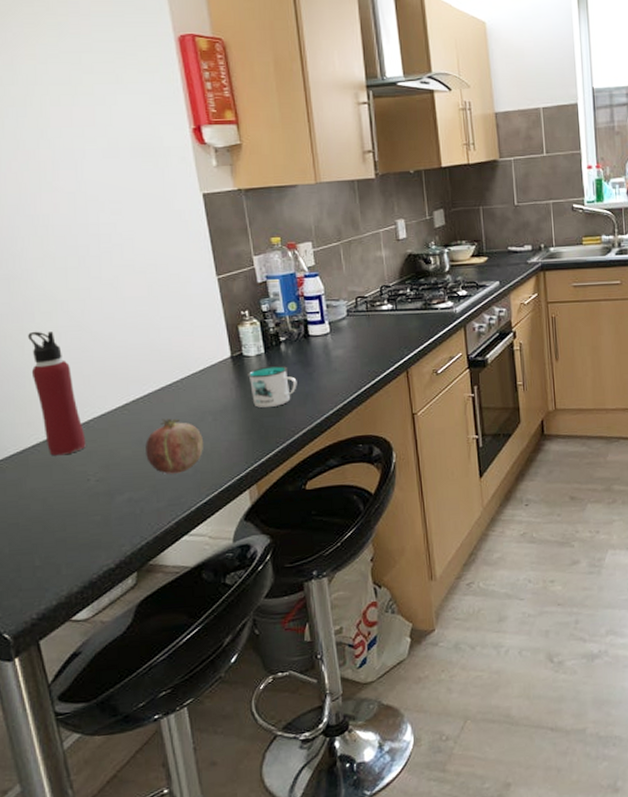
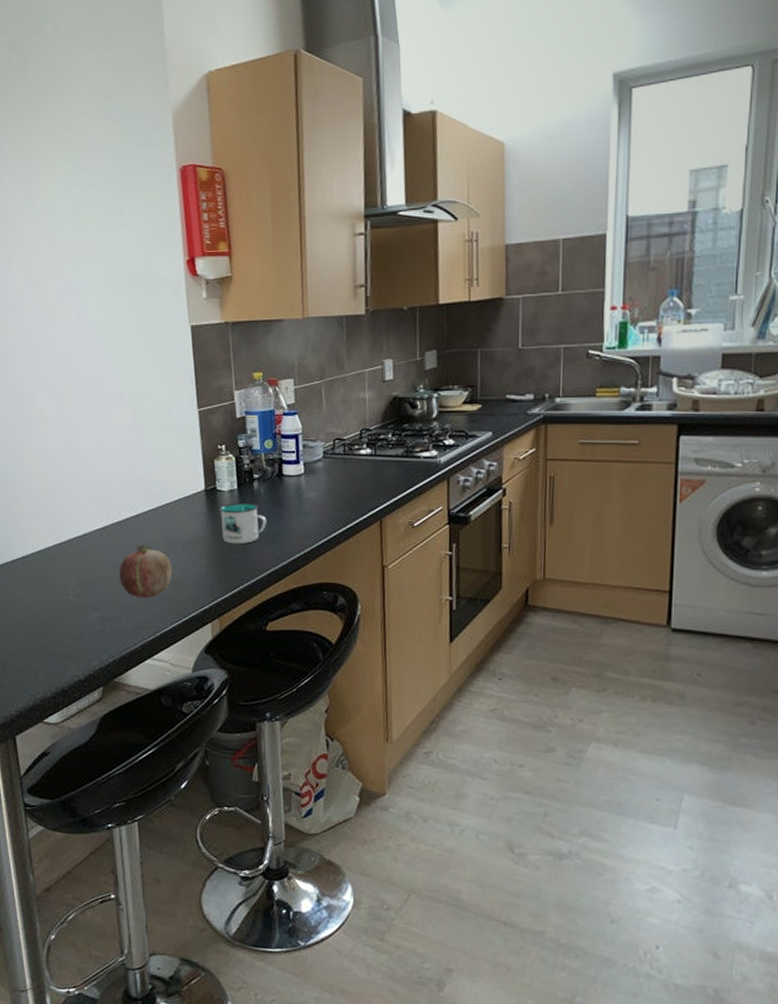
water bottle: present [28,331,86,456] -> none [26,450,68,569]

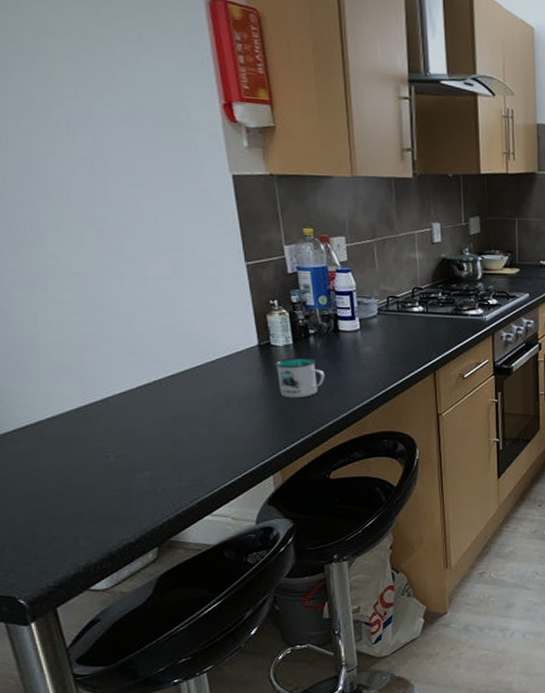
fruit: present [119,544,172,599] -> none [168,401,228,456]

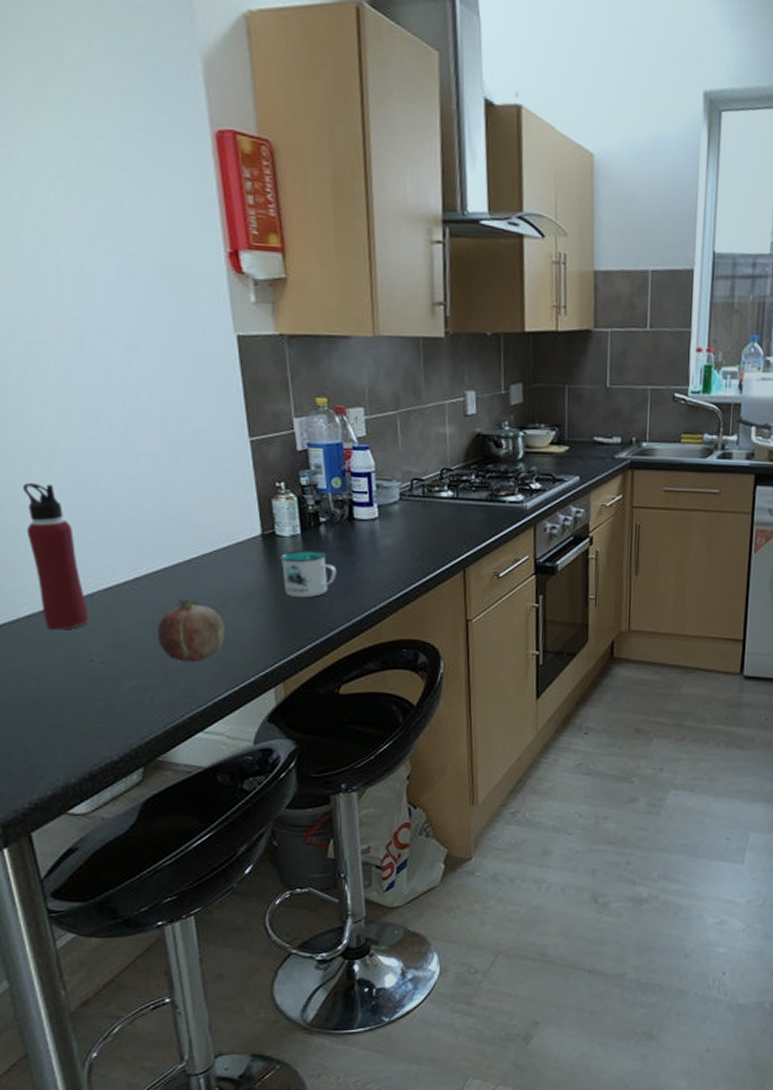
water bottle: none [41,302,105,430] -> present [23,482,89,630]
fruit: none [168,401,228,456] -> present [158,599,224,663]

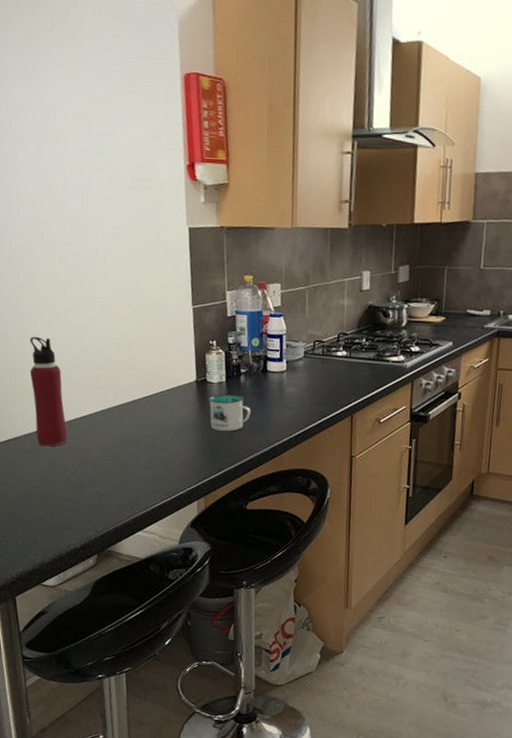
fruit: present [158,599,224,663] -> none [115,428,164,477]

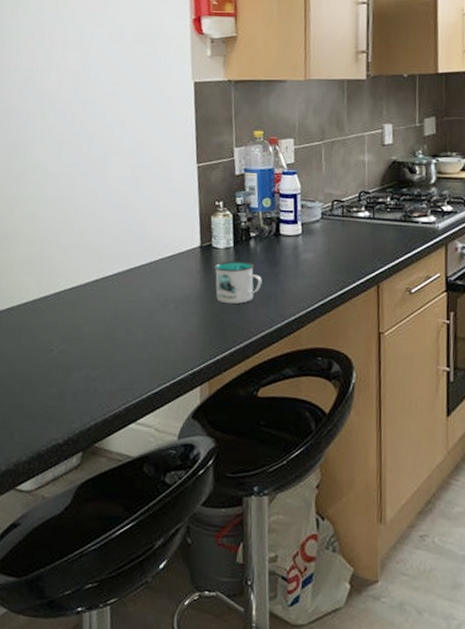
water bottle: present [30,336,68,447] -> none [17,198,55,322]

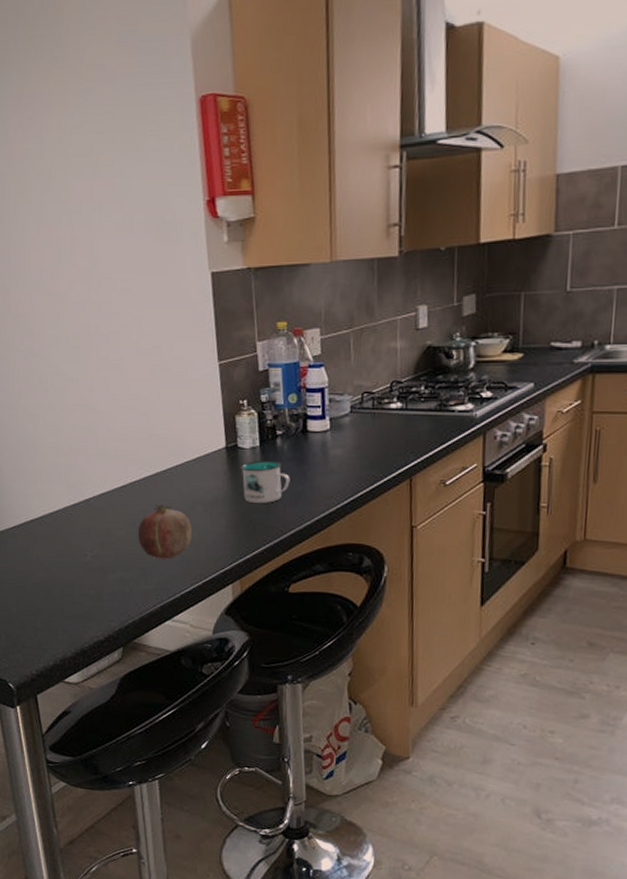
fruit: none [107,300,163,358] -> present [138,504,192,560]

